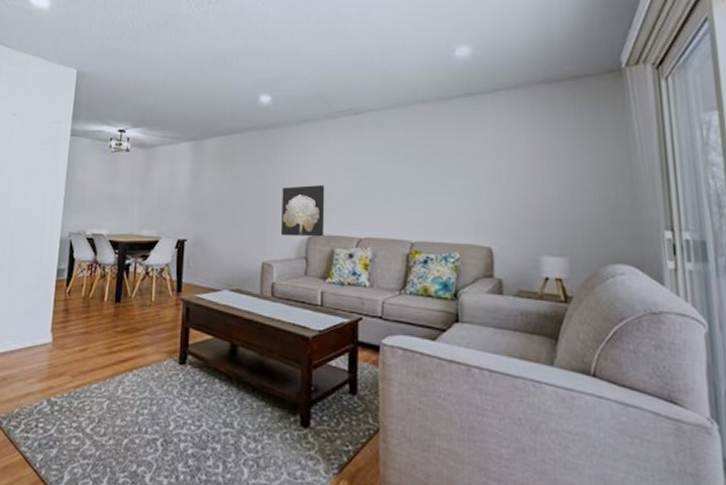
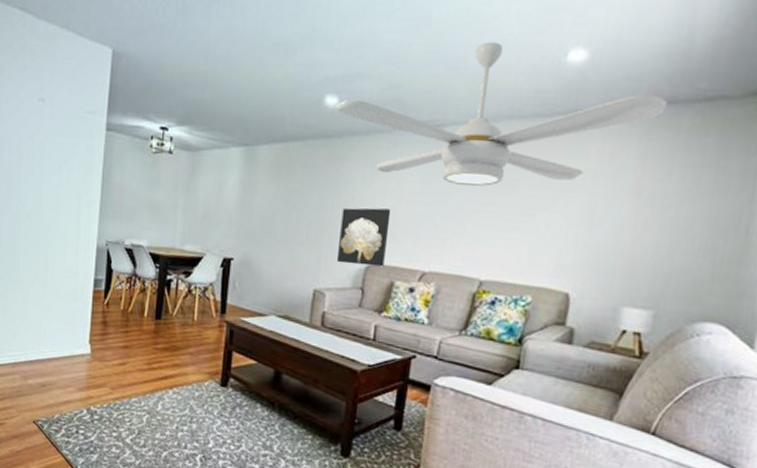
ceiling fan: none [269,45,542,161] -> present [335,41,667,187]

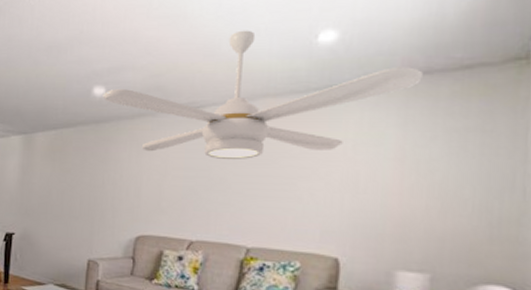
wall art: present [336,207,391,267] -> none [108,183,158,237]

